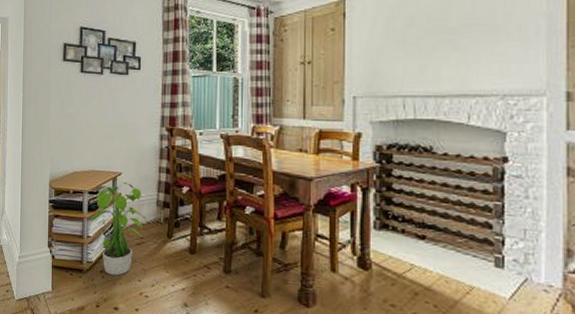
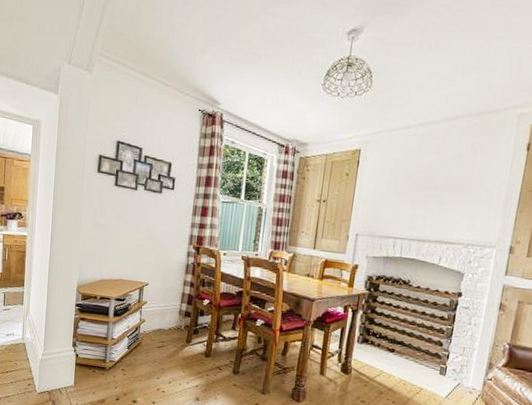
potted plant: present [88,182,147,276] -> none [113,292,170,374]

